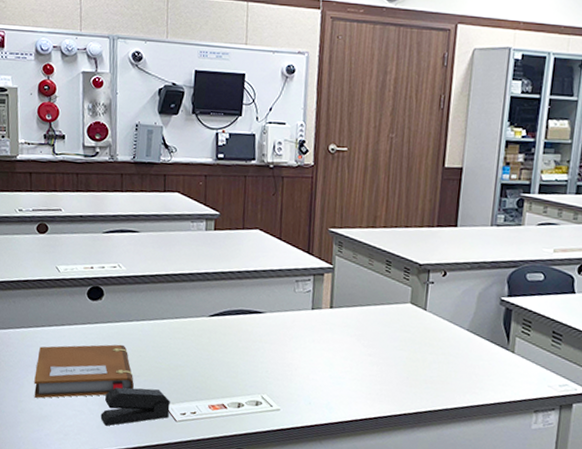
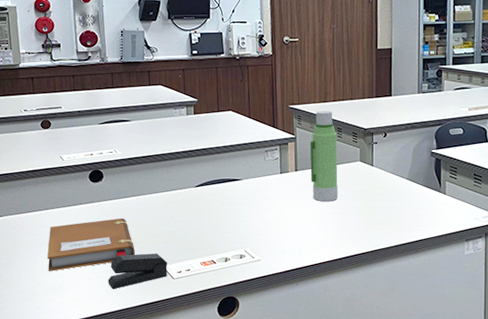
water bottle: none [348,237,385,349] -> present [310,110,339,201]

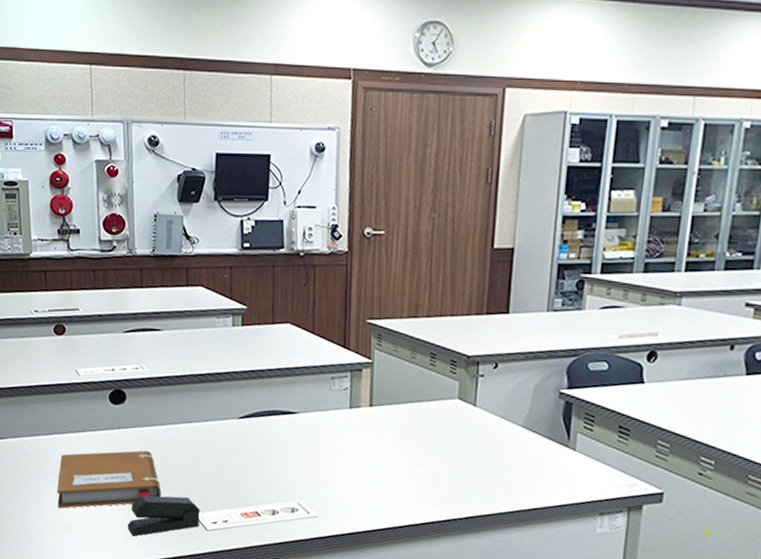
water bottle: present [310,110,339,201] -> none [390,328,429,449]

